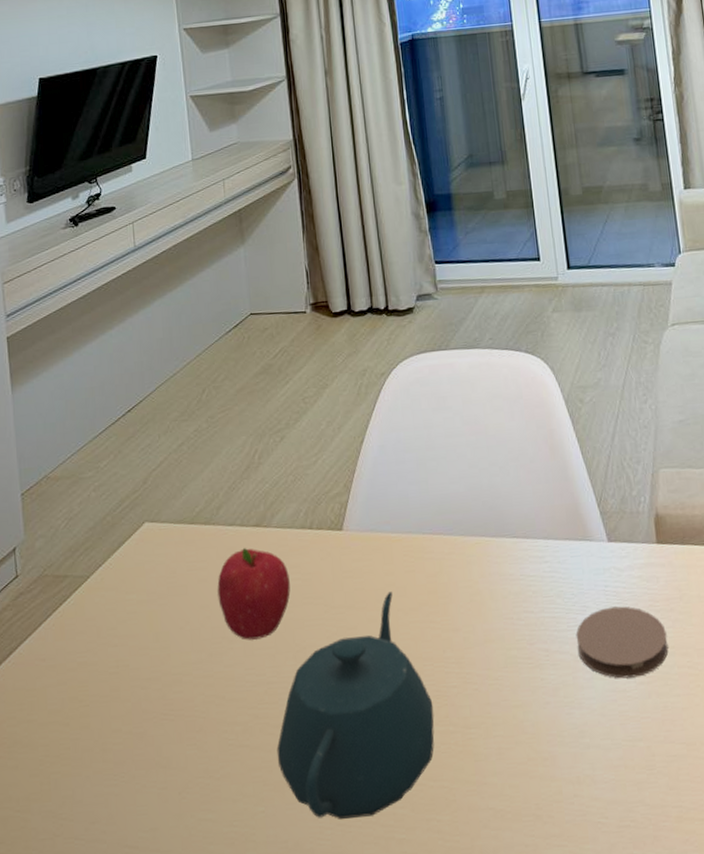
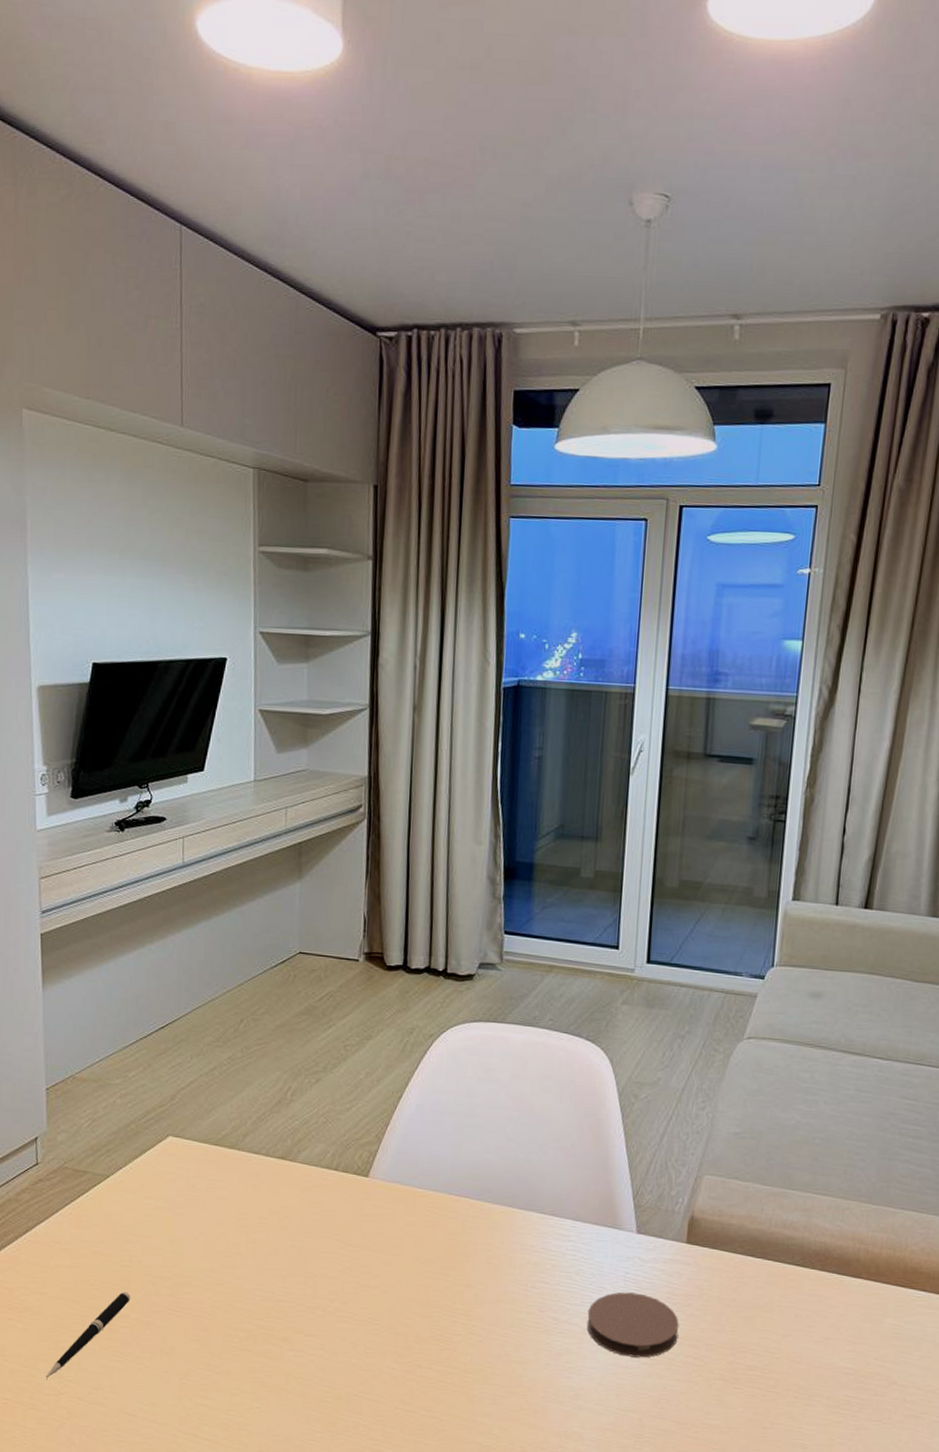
pen: none [40,702,121,821] -> present [46,1291,131,1379]
fruit: present [217,548,291,640] -> none [235,1177,309,1261]
teapot: present [276,591,435,819] -> none [277,1240,436,1429]

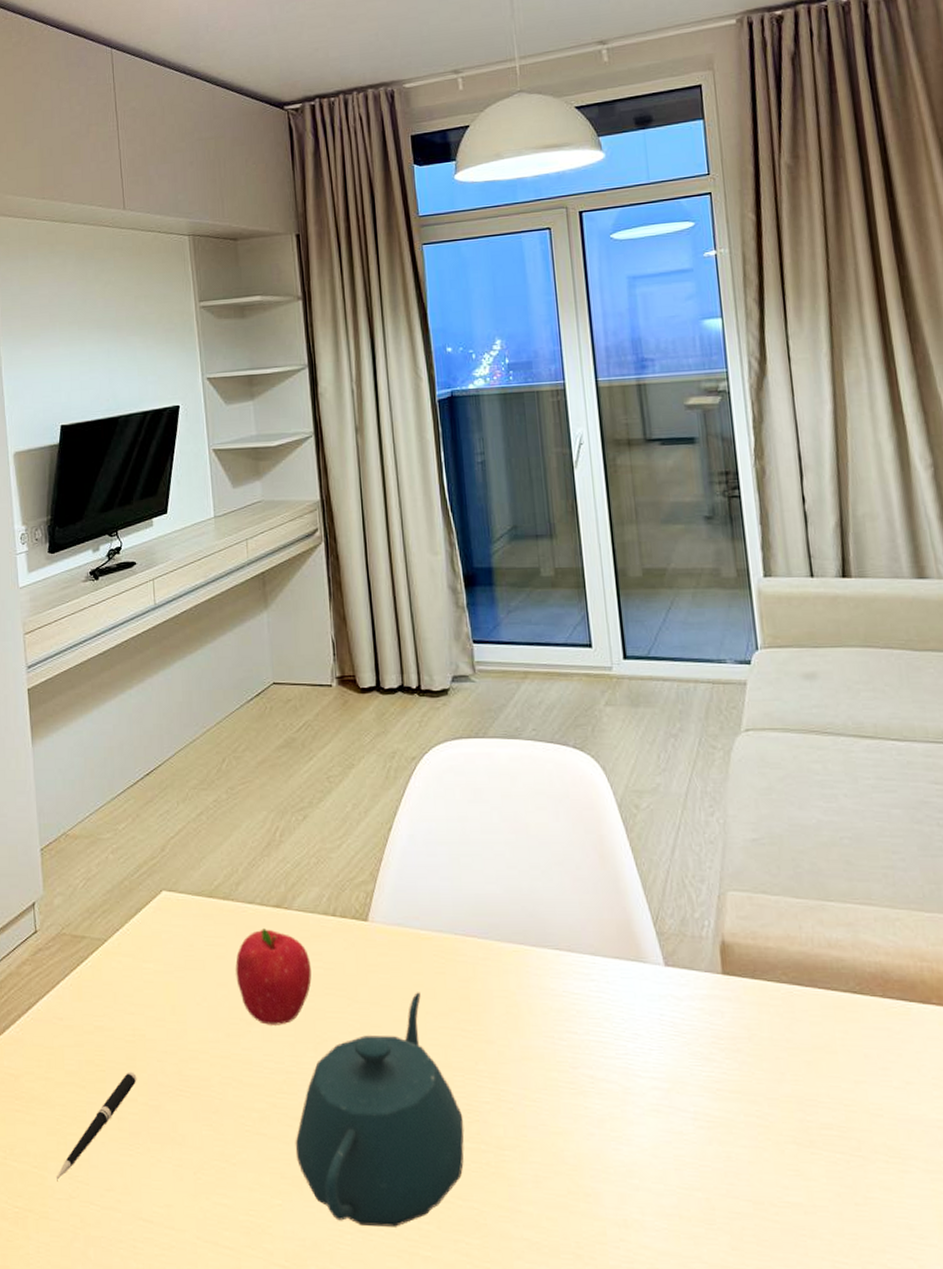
fruit: none [235,1177,309,1261] -> present [235,929,312,1025]
teapot: none [277,1240,436,1429] -> present [295,992,465,1227]
coaster: present [587,1292,679,1358] -> none [625,1038,734,1120]

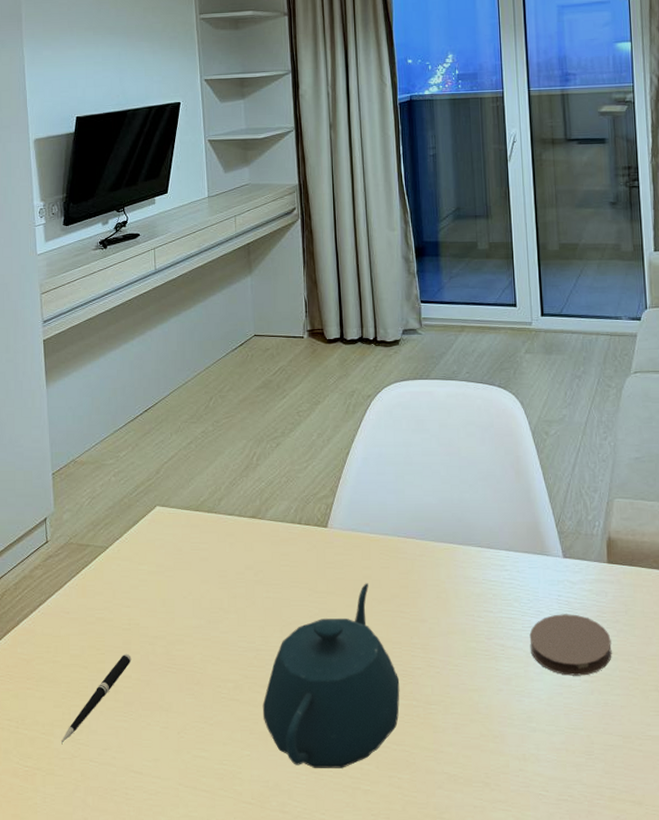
fruit: present [235,929,312,1025] -> none [217,535,280,613]
coaster: none [625,1038,734,1120] -> present [529,614,612,676]

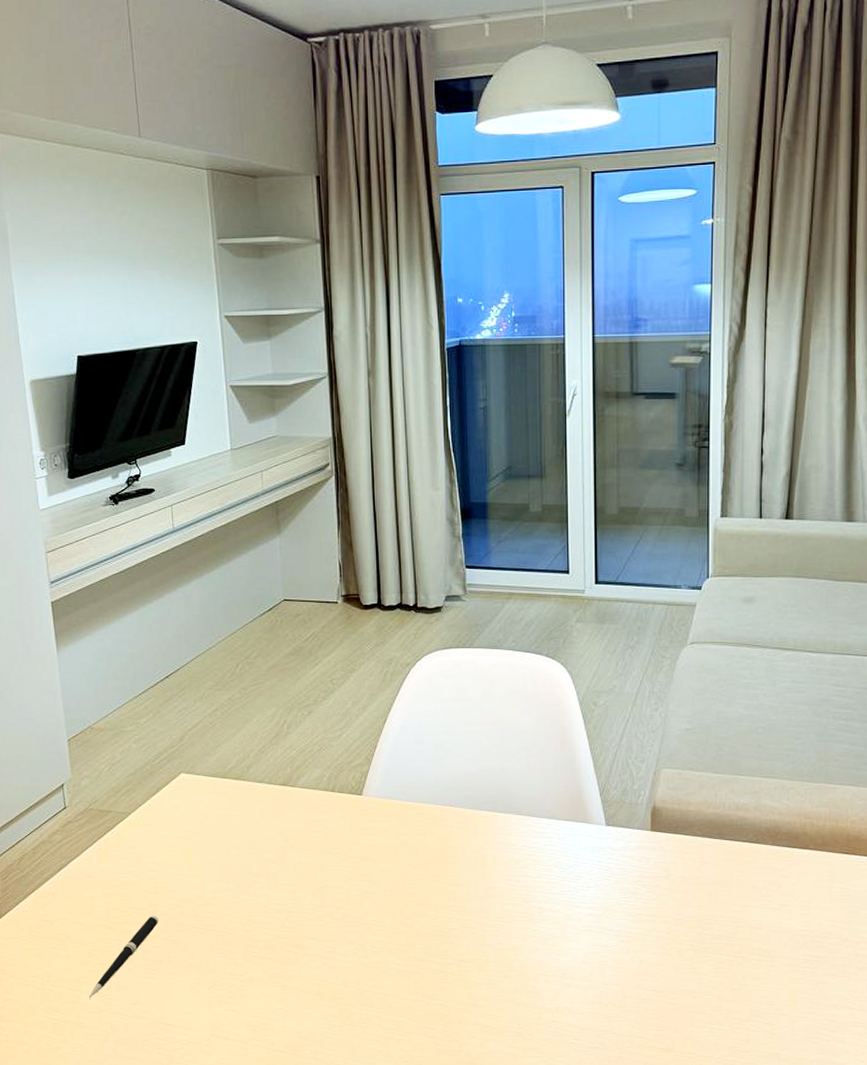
teapot: present [262,583,400,768] -> none [294,849,435,1020]
coaster: present [529,614,612,676] -> none [568,879,650,936]

